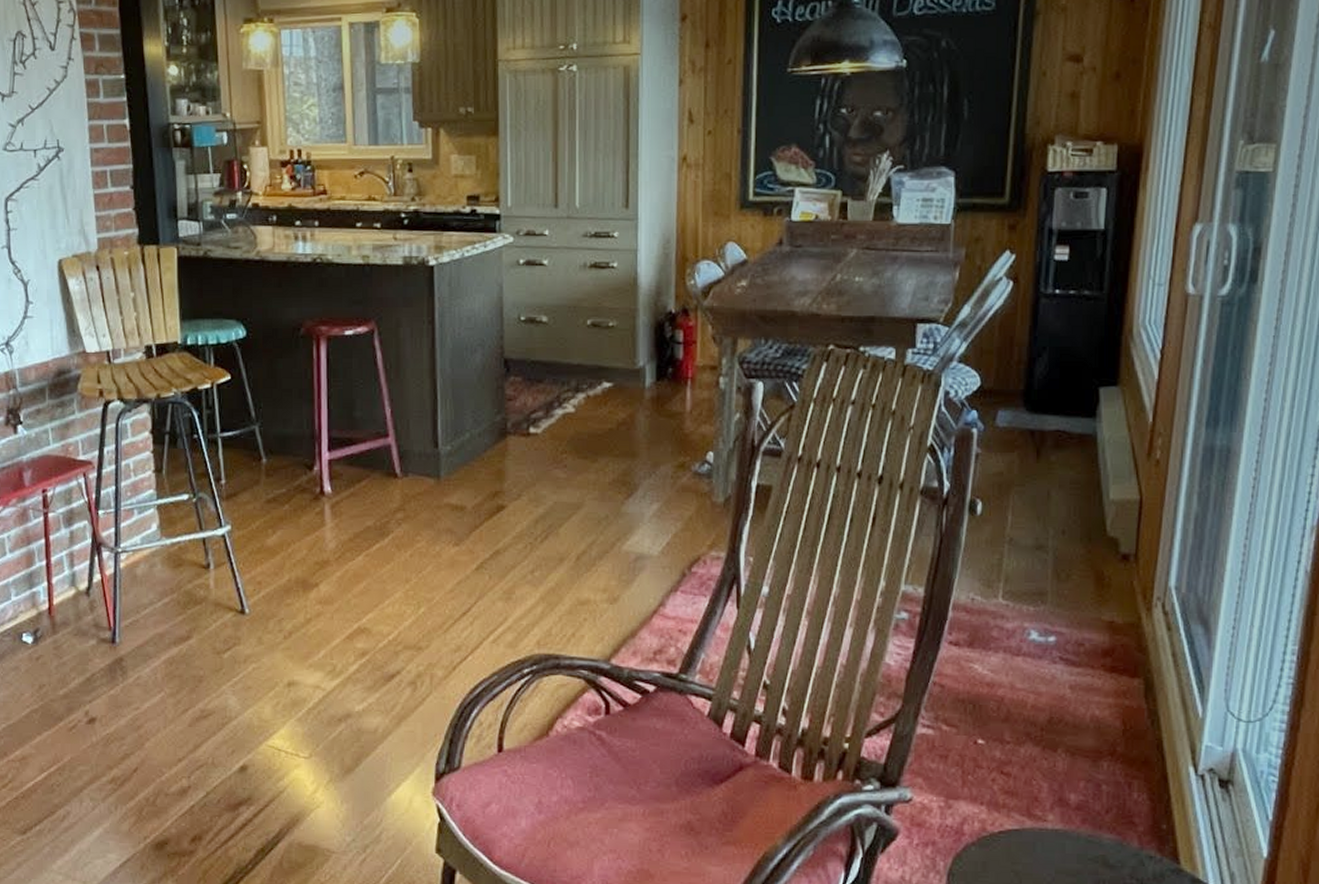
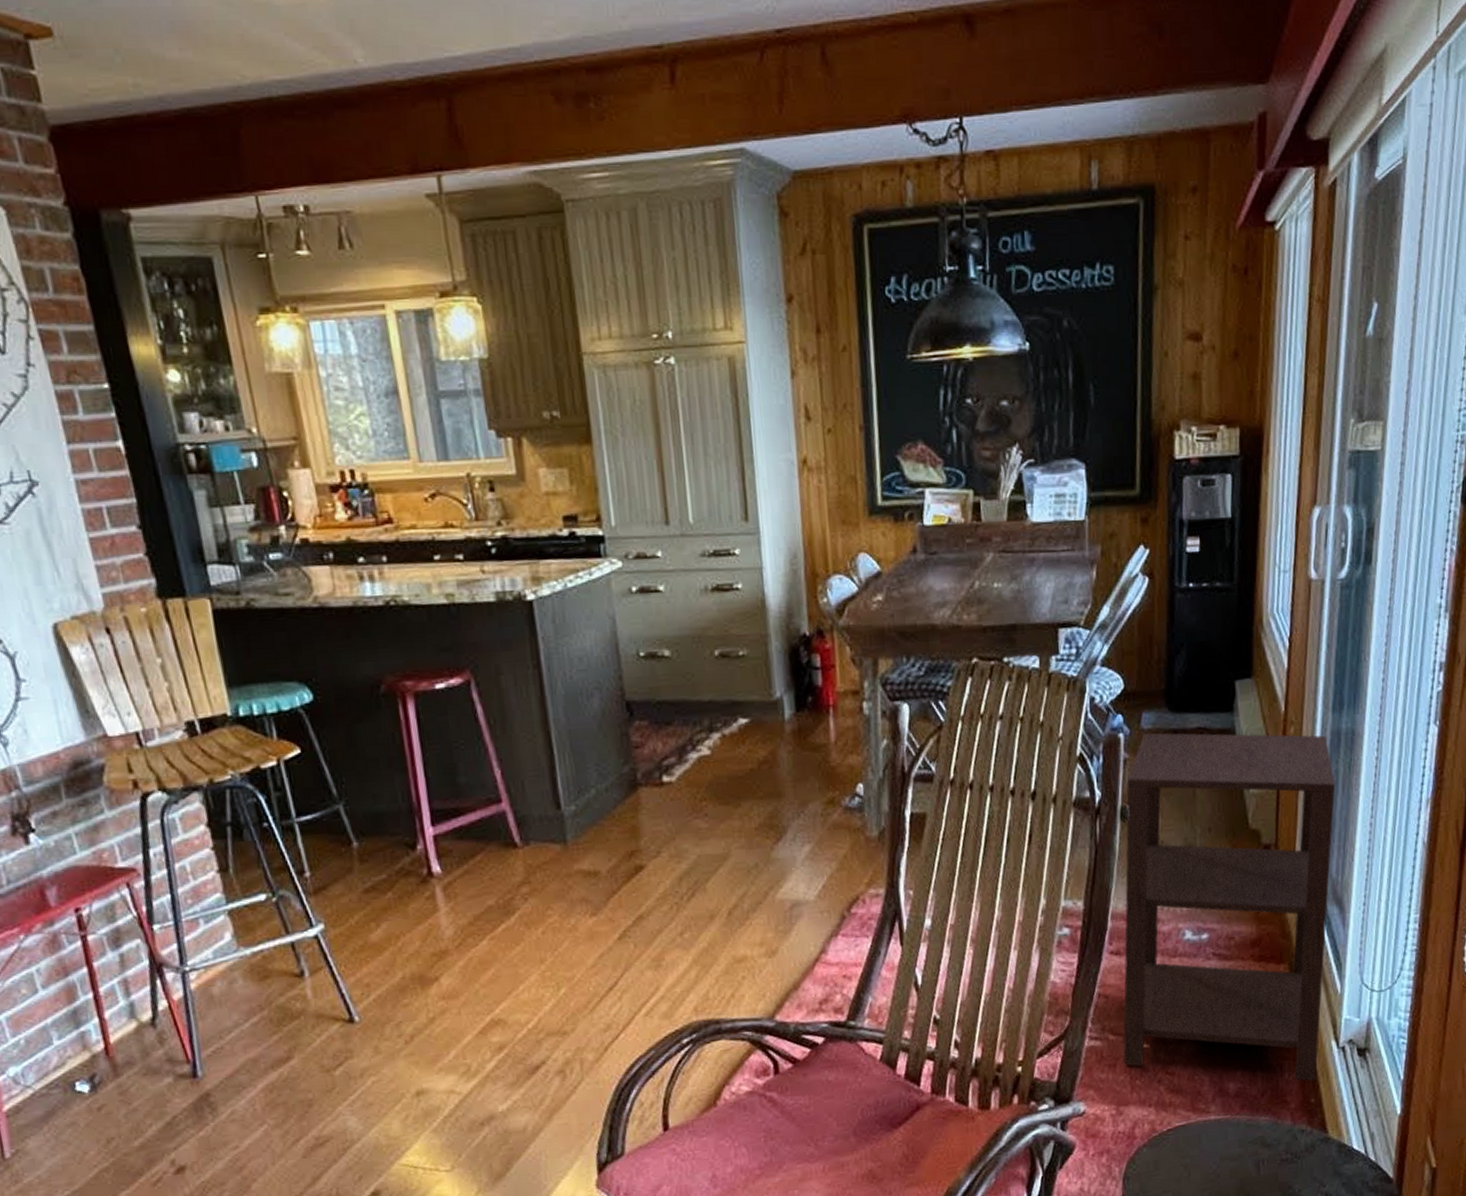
side table: none [956,430,1206,807] -> present [1123,732,1336,1082]

